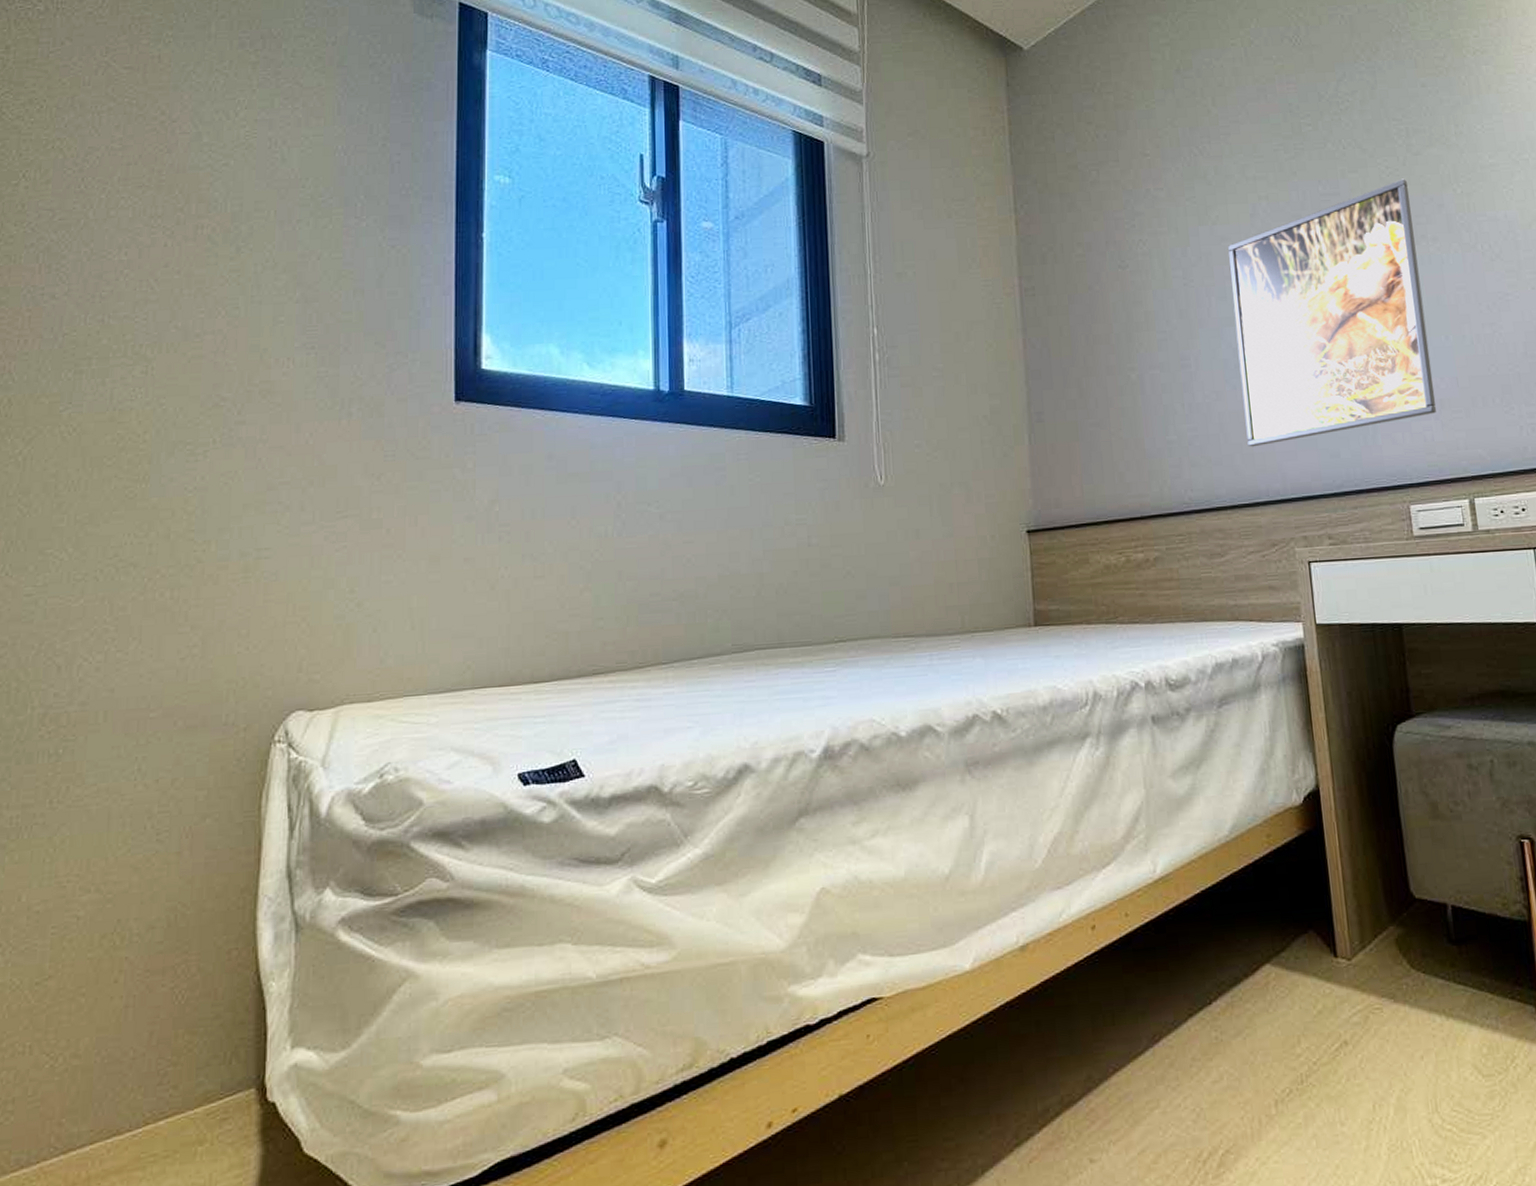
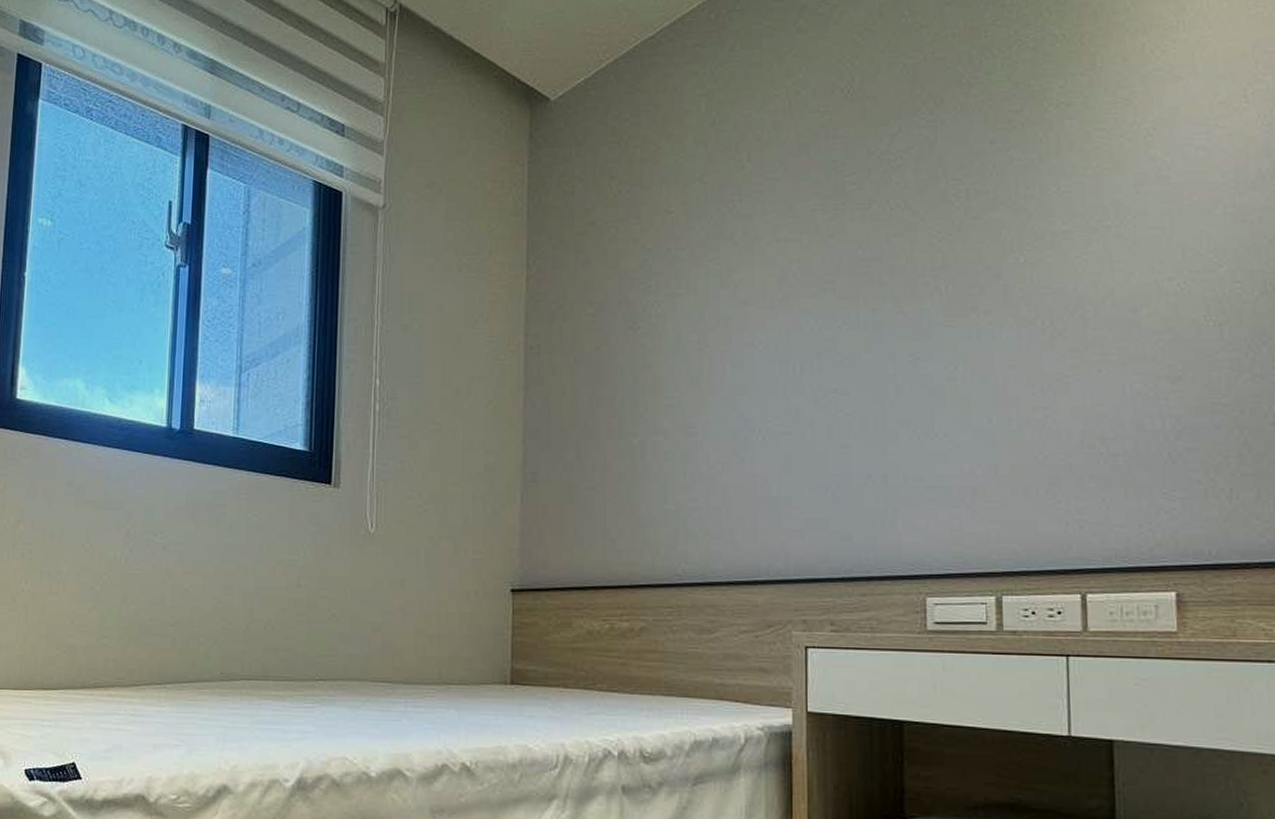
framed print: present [1227,178,1437,447] -> none [749,244,969,523]

